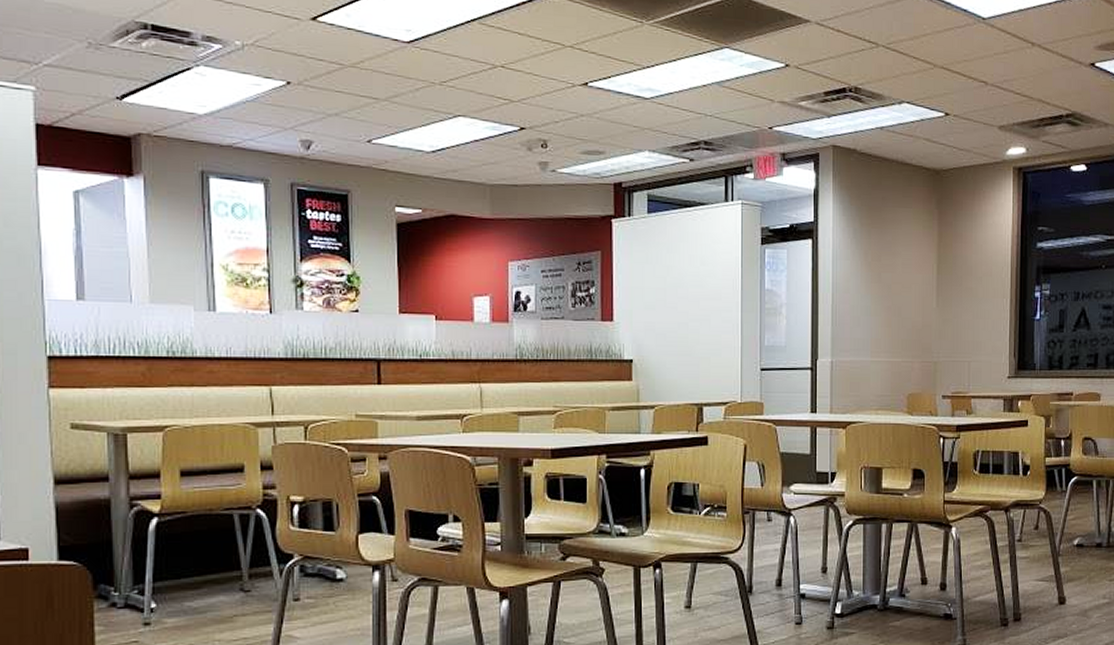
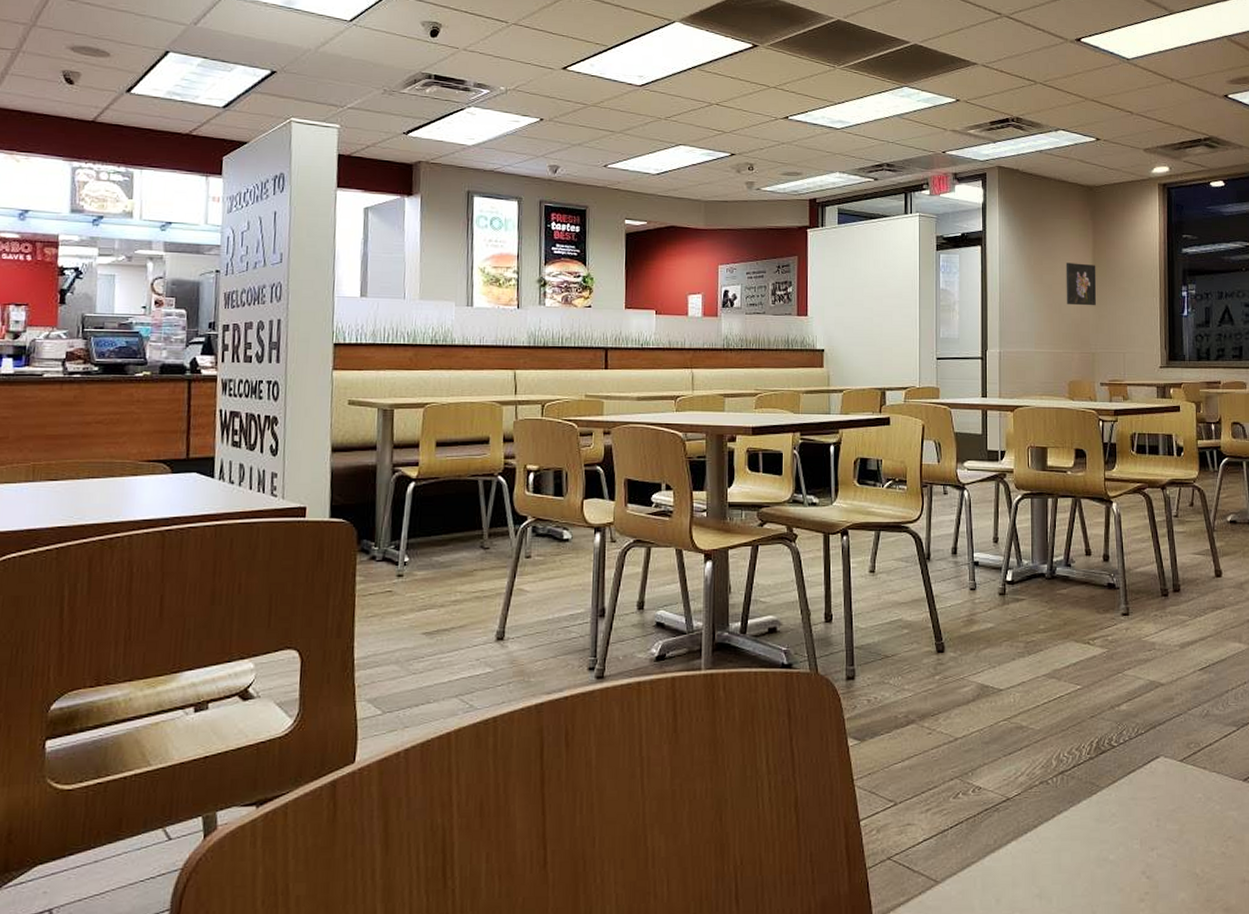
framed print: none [907,259,941,309] -> present [1065,263,1097,306]

